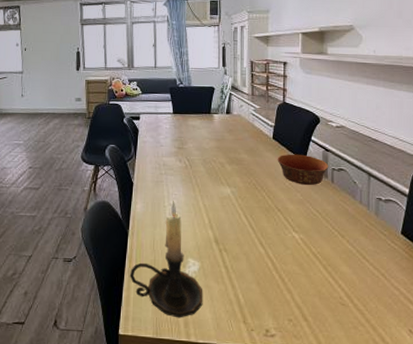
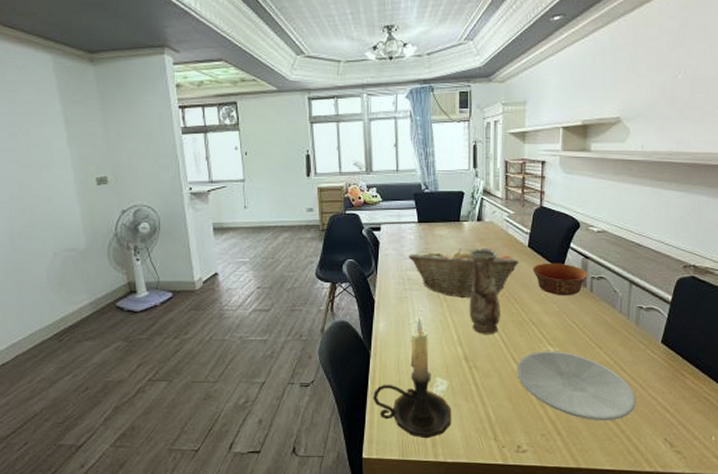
fruit basket: none [164,138,265,184] -> present [408,248,519,298]
vase: none [219,138,248,220] -> present [469,247,500,335]
plate: none [265,237,380,310] -> present [517,351,636,421]

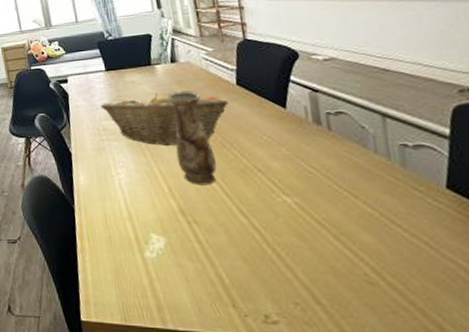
candle holder: present [373,318,452,439] -> none [83,169,177,303]
plate: present [517,351,636,421] -> none [247,202,425,289]
bowl: present [532,263,588,296] -> none [246,99,321,138]

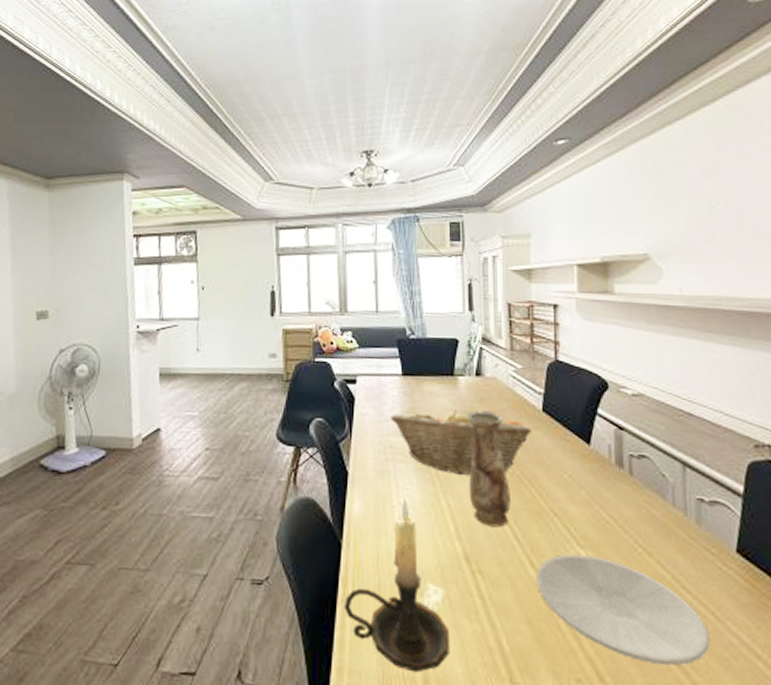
candle holder: none [83,169,177,303] -> present [345,498,450,673]
plate: none [247,202,425,289] -> present [537,554,710,666]

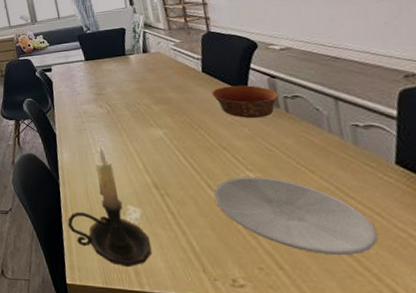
fruit basket: present [390,410,532,475] -> none [81,80,195,127]
vase: present [466,409,510,528] -> none [140,77,186,162]
bowl: none [550,433,625,479] -> present [211,85,279,119]

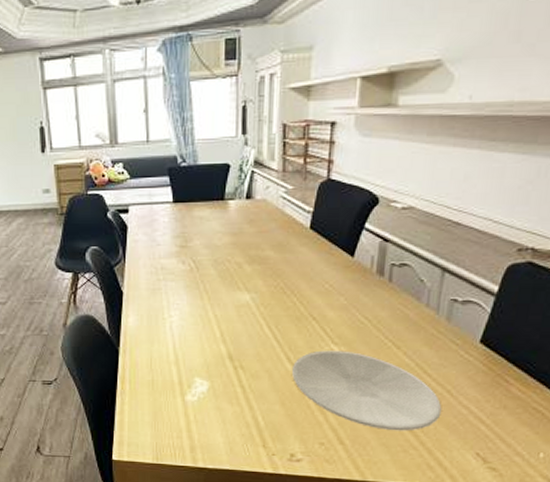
candle holder: present [68,148,153,267] -> none [123,312,213,443]
bowl: present [211,85,279,119] -> none [315,247,387,287]

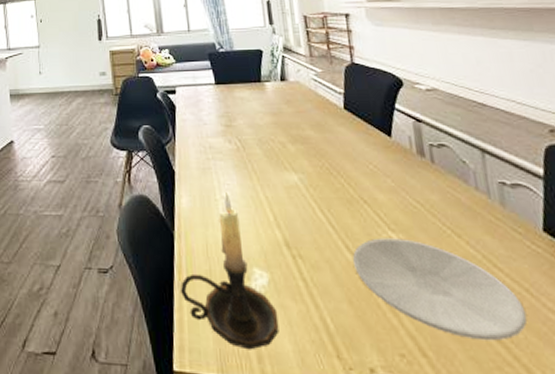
candle holder: none [123,312,213,443] -> present [181,192,279,350]

